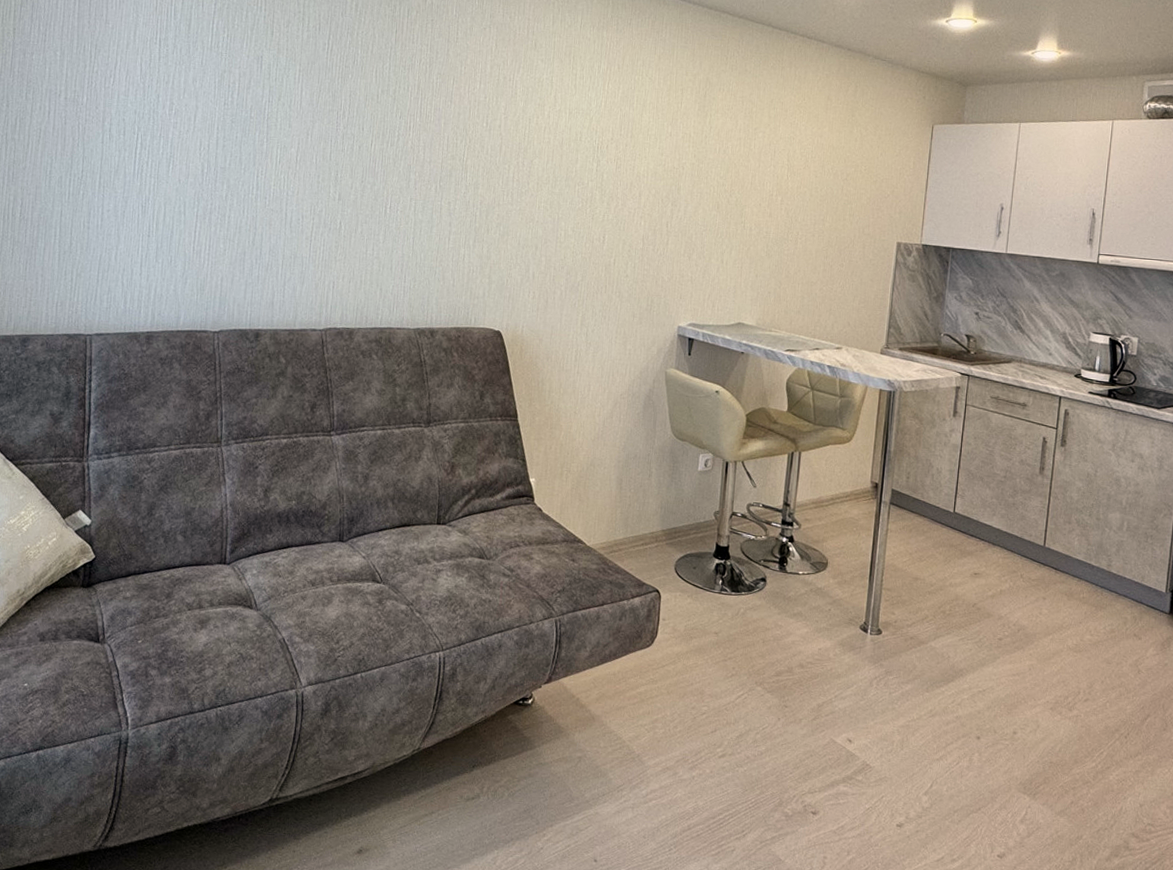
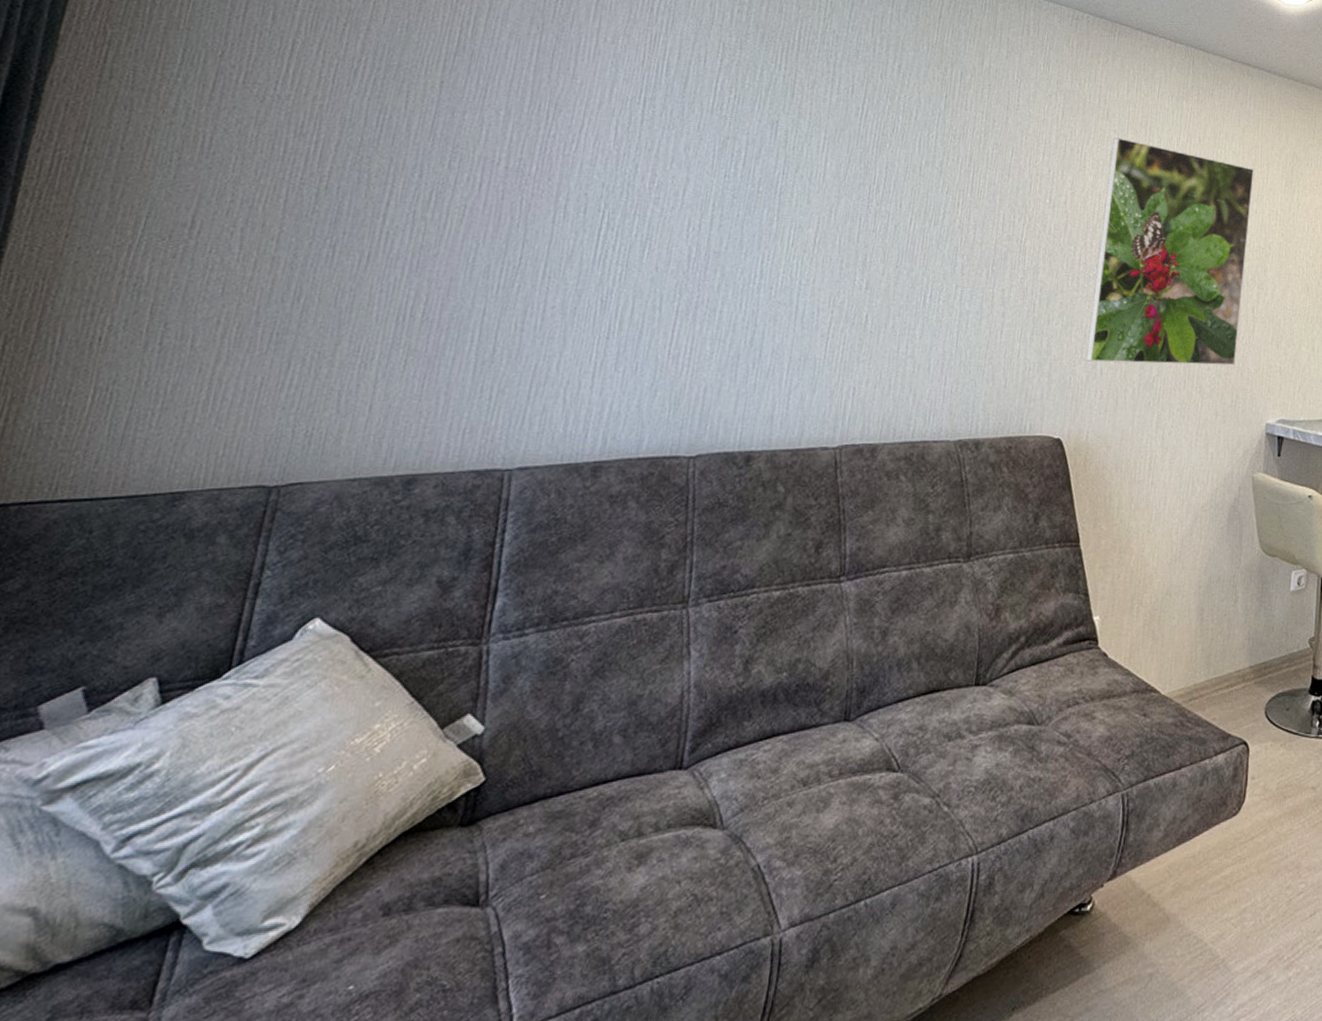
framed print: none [520,65,670,274] -> present [1086,137,1255,366]

